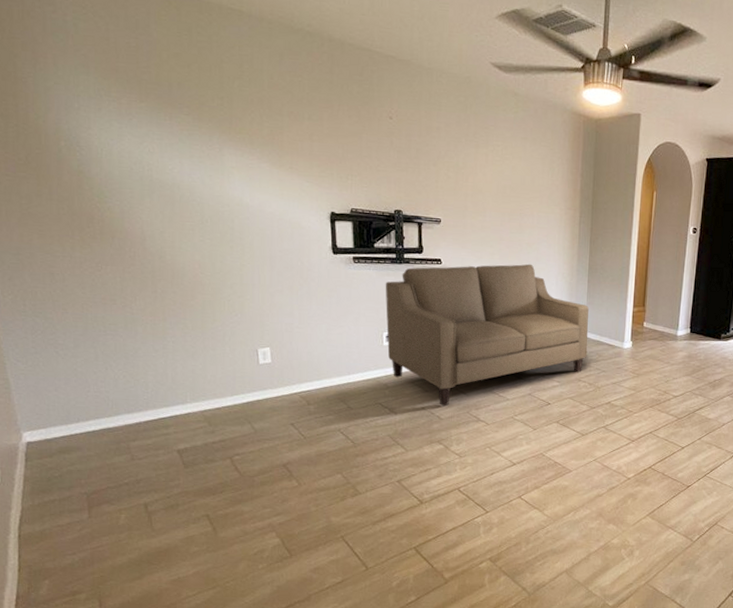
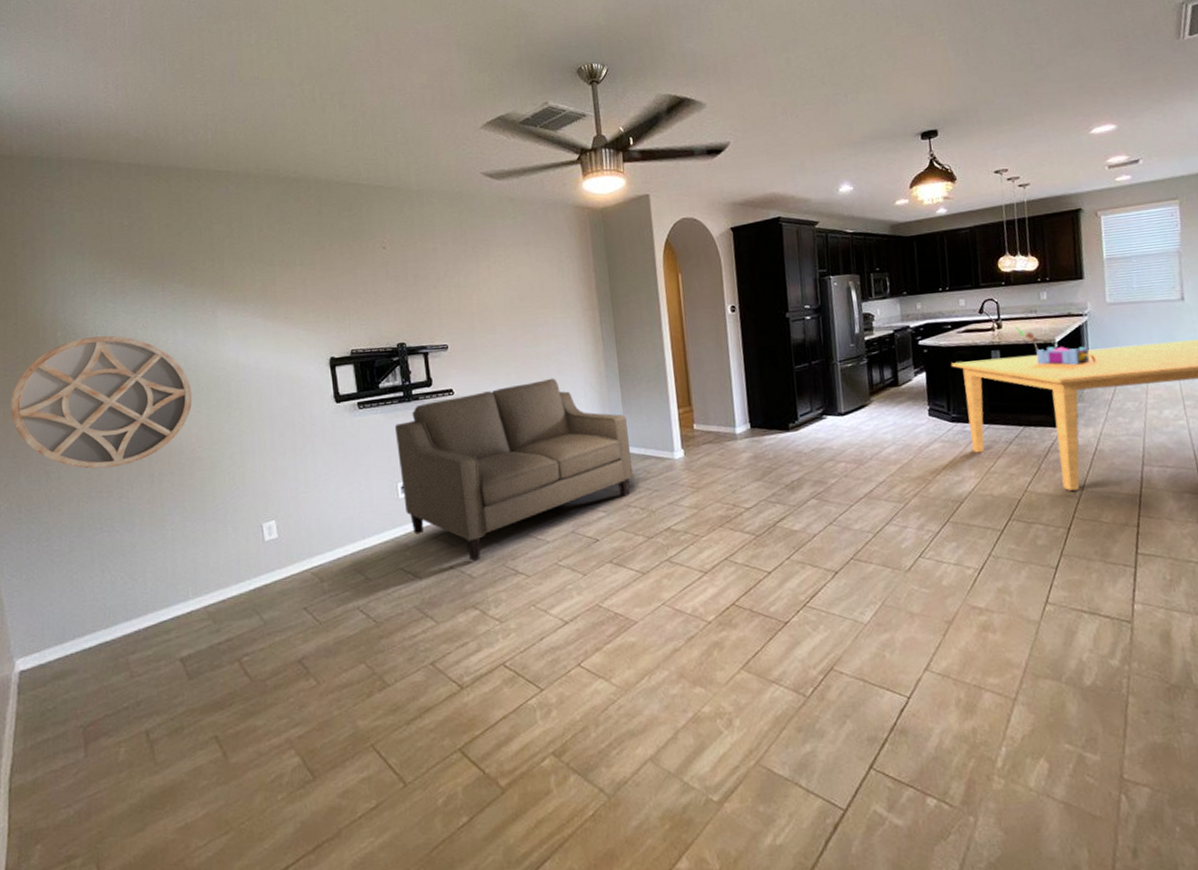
home mirror: none [13,152,196,279] -> present [11,335,192,469]

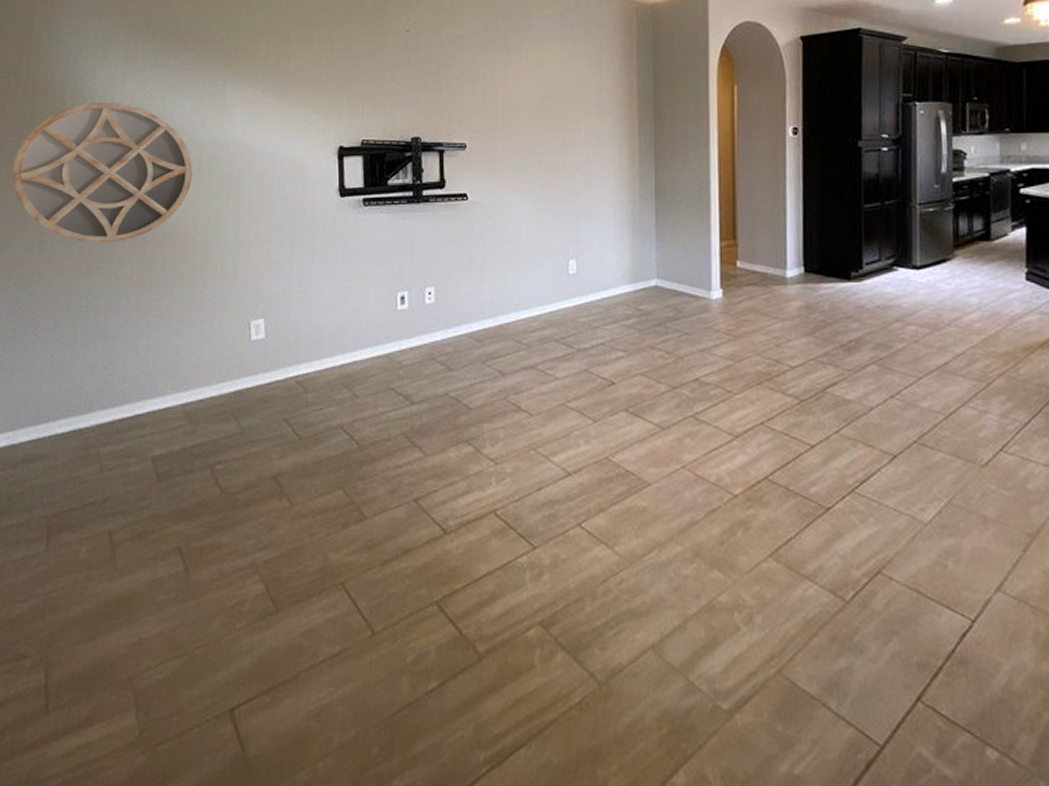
sofa: present [394,378,634,562] -> none [400,191,662,391]

